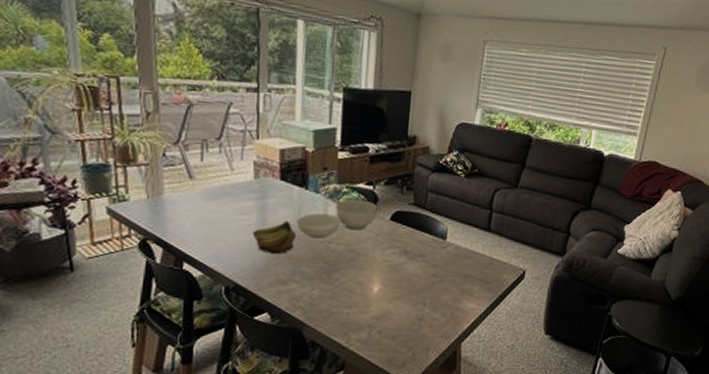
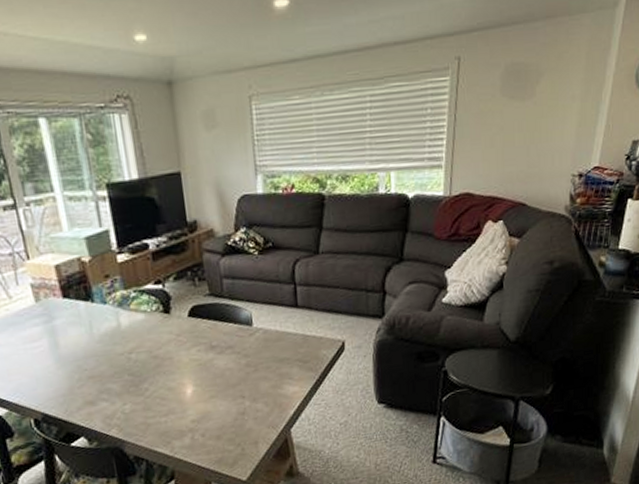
fruit: present [252,220,297,254] -> none [47,339,95,377]
bowl: present [296,213,341,239] -> none [90,323,137,352]
bowl: present [336,199,378,230] -> none [127,300,173,335]

